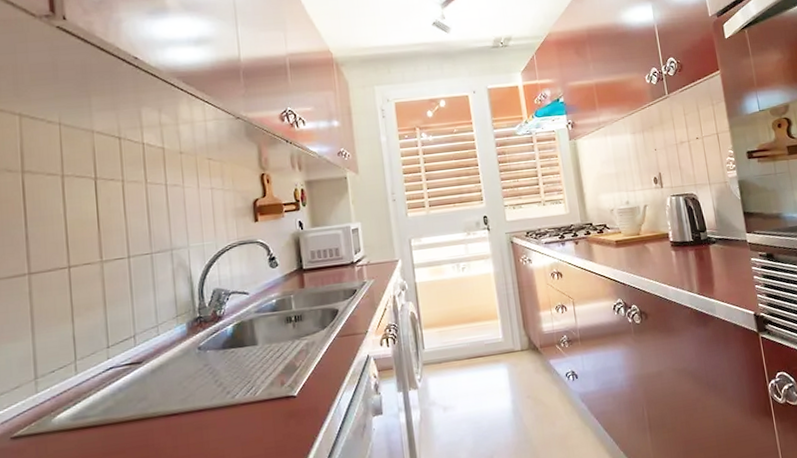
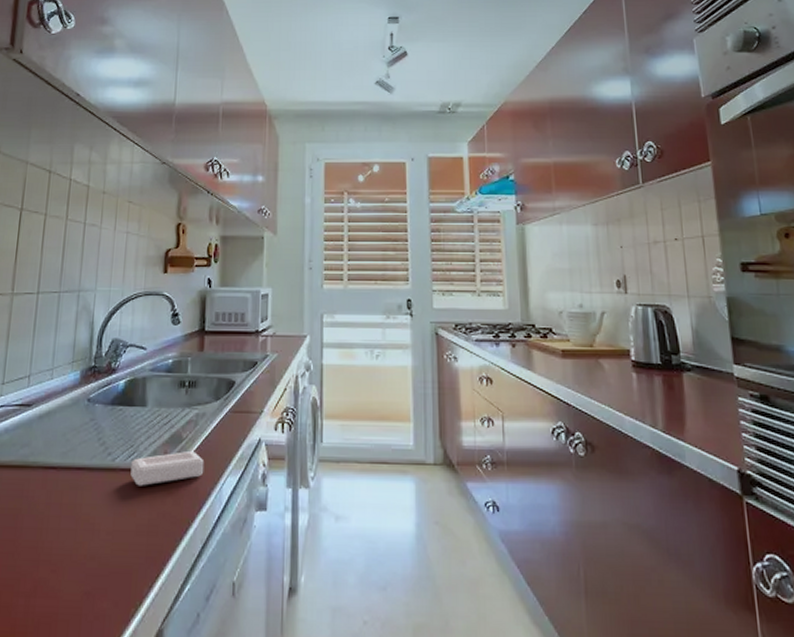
soap bar: none [251,375,321,416] -> present [130,450,205,486]

